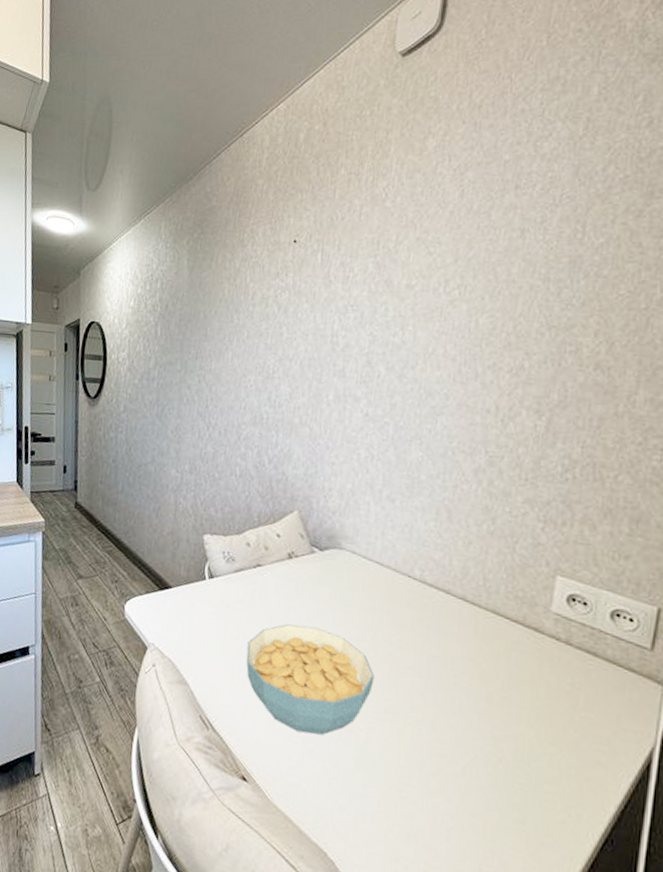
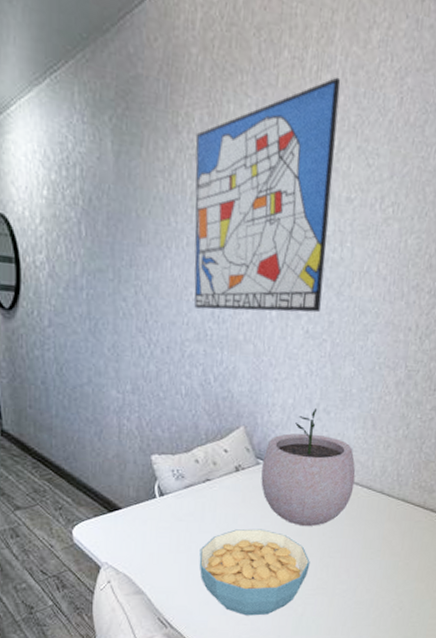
wall art: none [252,182,397,396] -> present [194,76,341,313]
plant pot: none [316,494,429,632] -> present [261,407,356,527]

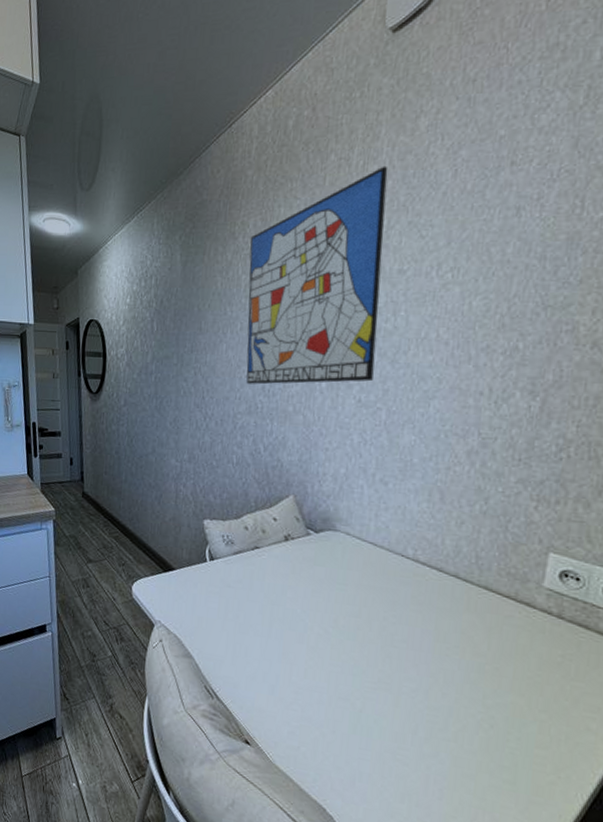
cereal bowl: present [199,528,310,616] -> none [246,601,369,704]
plant pot: present [261,407,356,527] -> none [311,478,422,608]

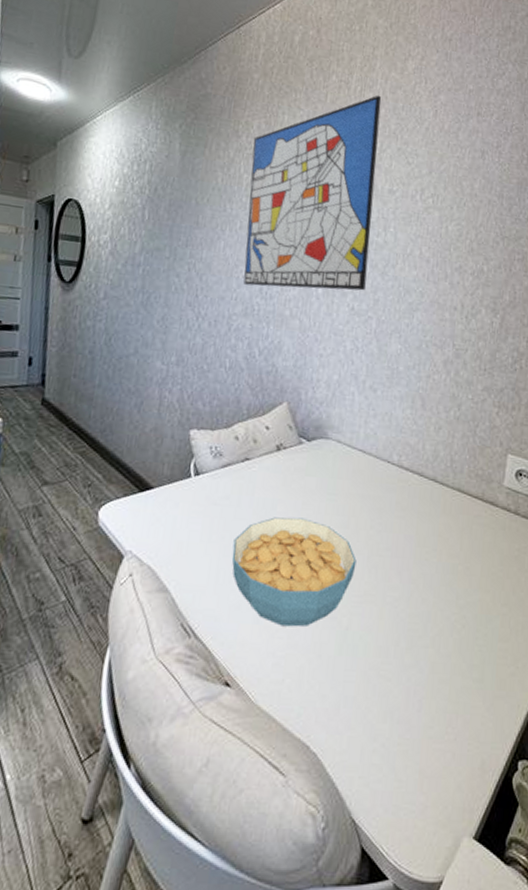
cereal bowl: none [246,601,369,704] -> present [232,517,357,627]

